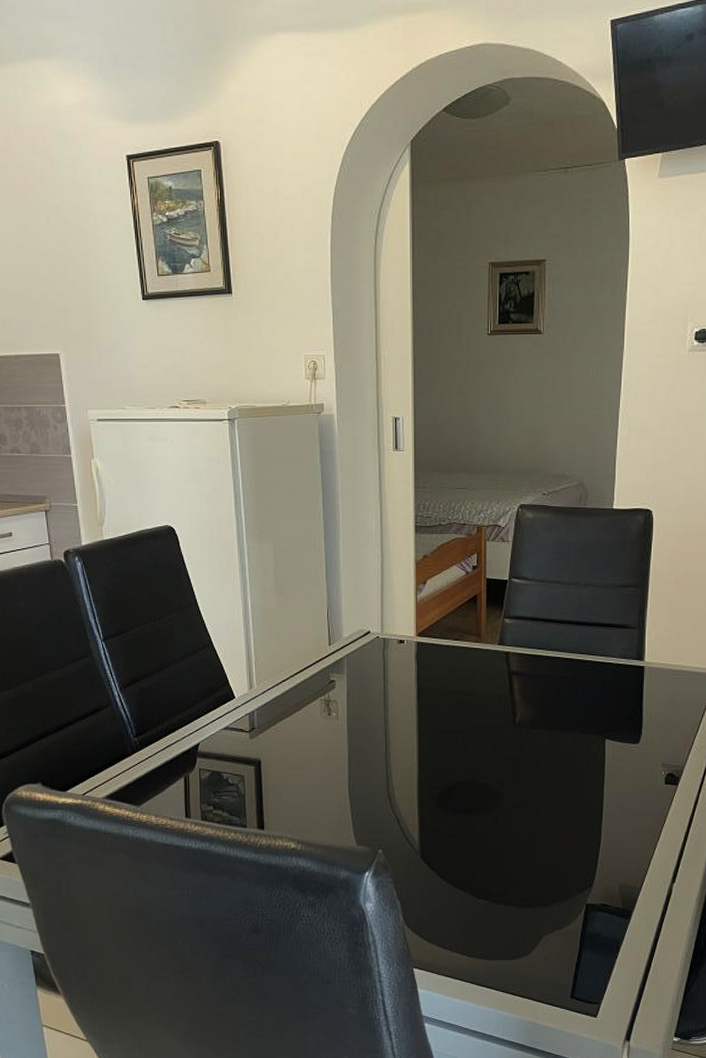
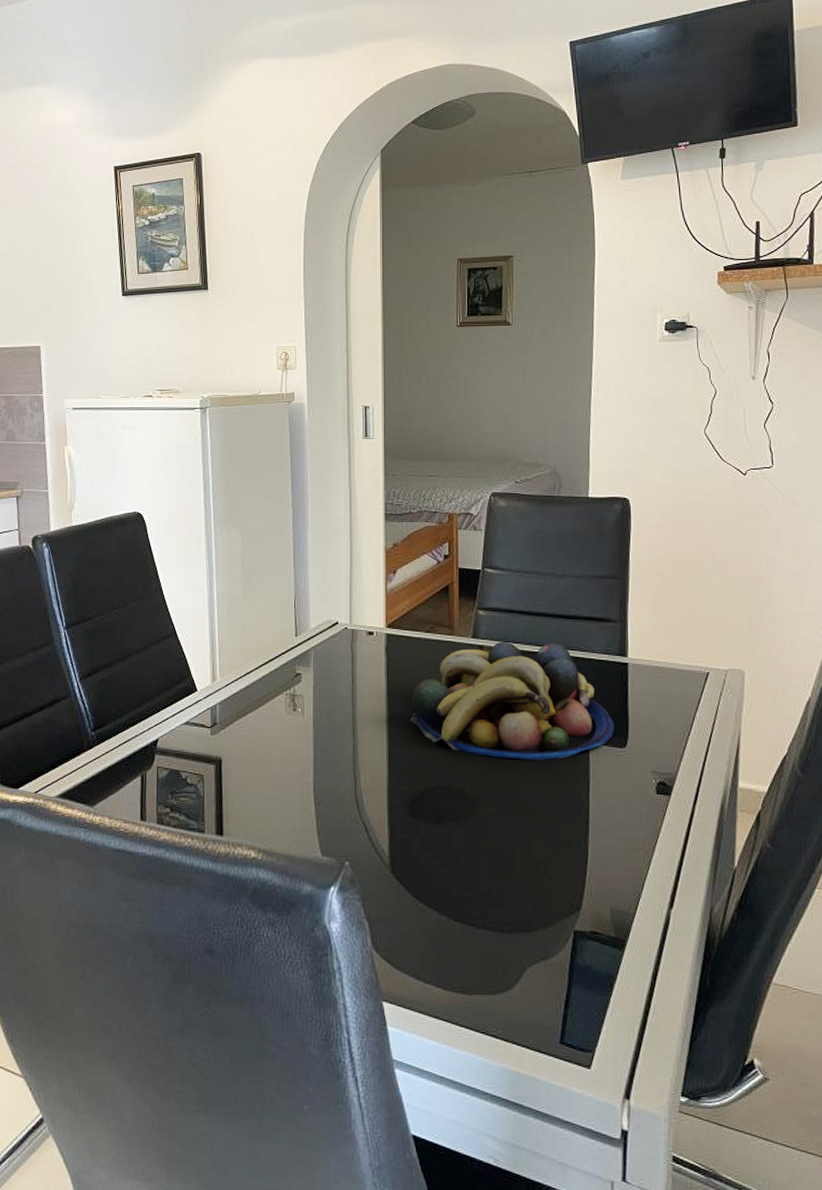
fruit bowl: none [438,647,629,756] -> present [409,641,615,760]

